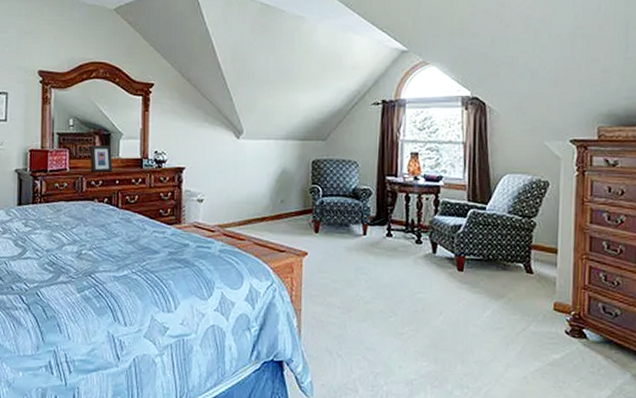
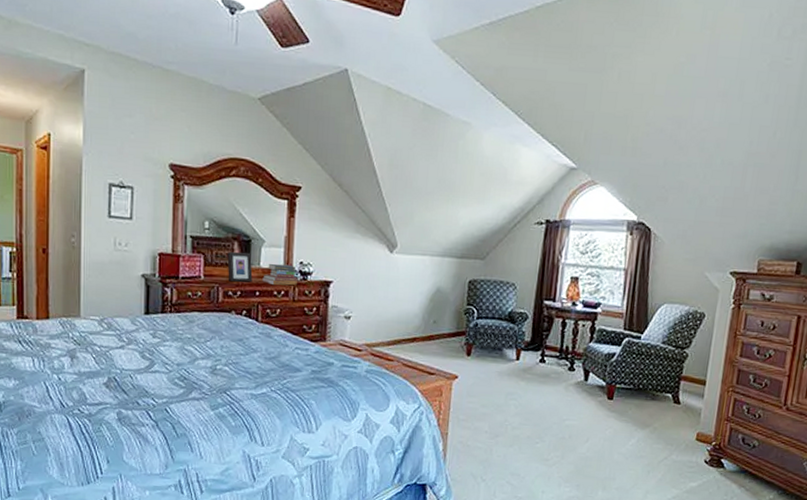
books: none [121,154,153,174] -> present [262,263,297,286]

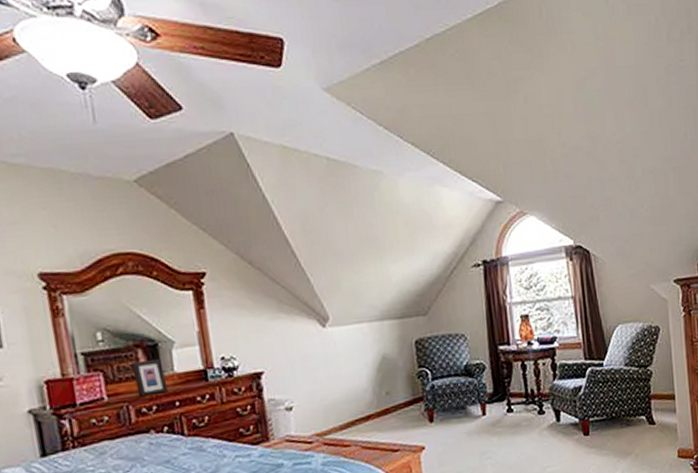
books: present [262,263,297,286] -> none [180,363,223,391]

